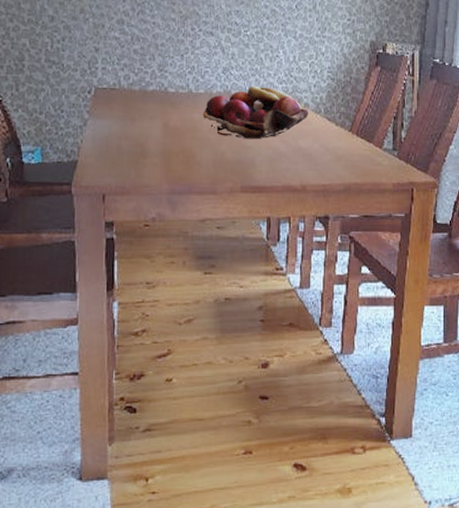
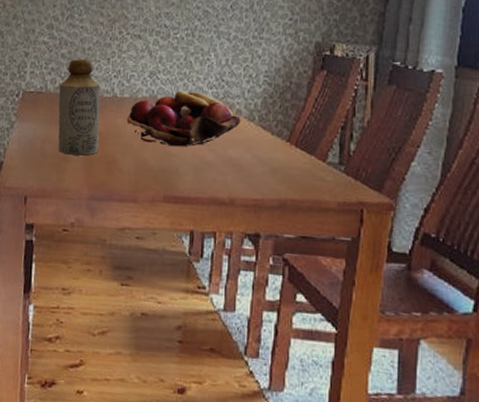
bottle: none [133,55,176,151] -> present [58,59,101,156]

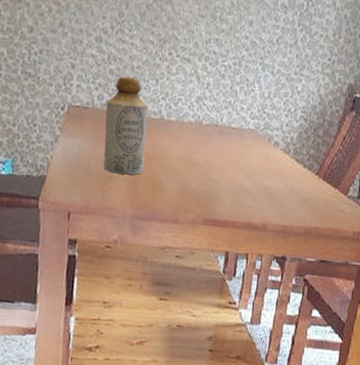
fruit basket: present [126,90,241,147] -> none [172,118,278,173]

